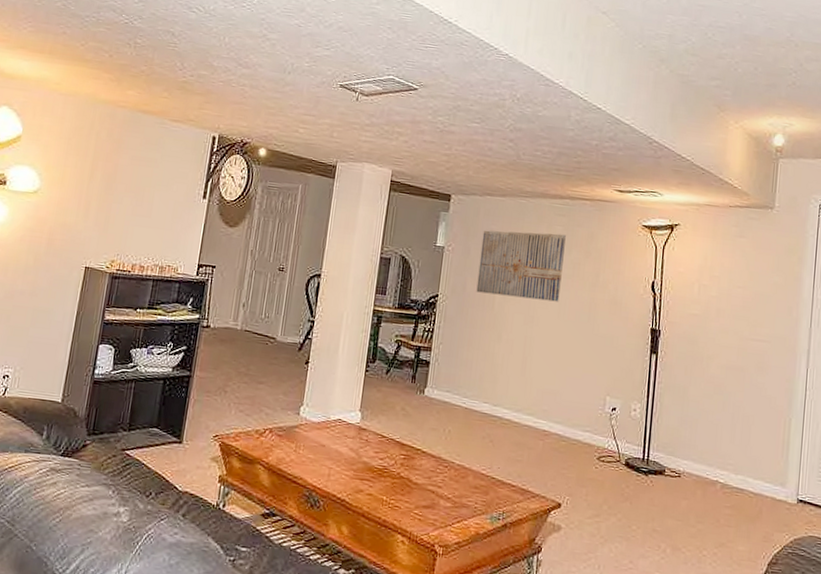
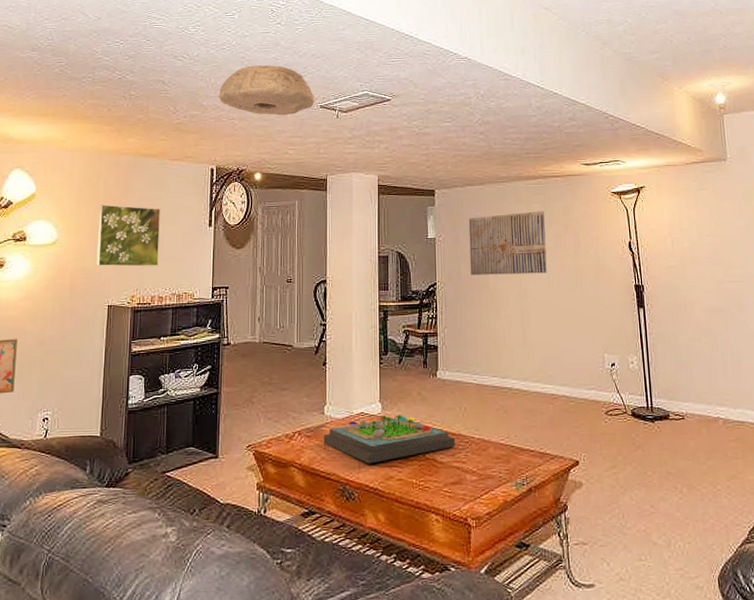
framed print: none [77,158,154,233] -> present [96,204,161,267]
ceiling light: none [230,29,336,91] -> present [218,65,316,116]
board game: none [294,425,434,474] -> present [323,415,456,464]

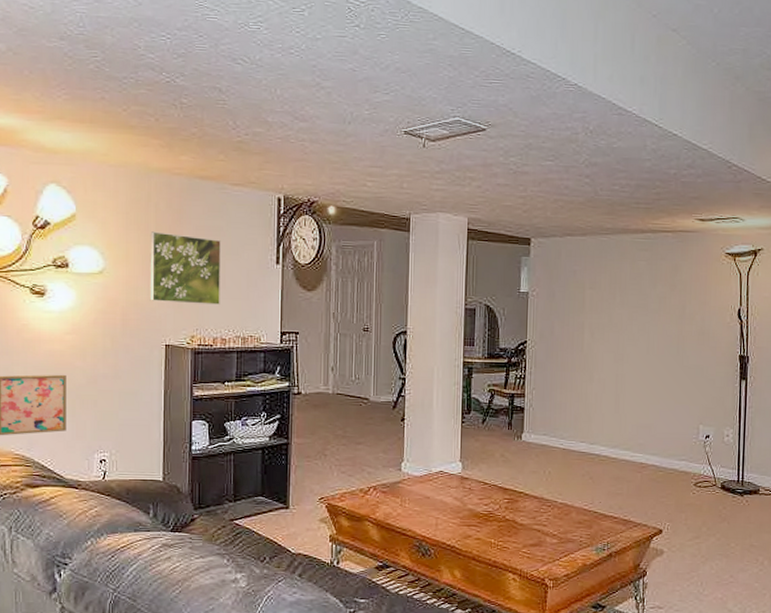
ceiling light: present [218,65,316,116] -> none [285,76,399,141]
board game: present [323,415,456,464] -> none [399,475,537,522]
wall art: present [468,211,547,275] -> none [564,269,650,338]

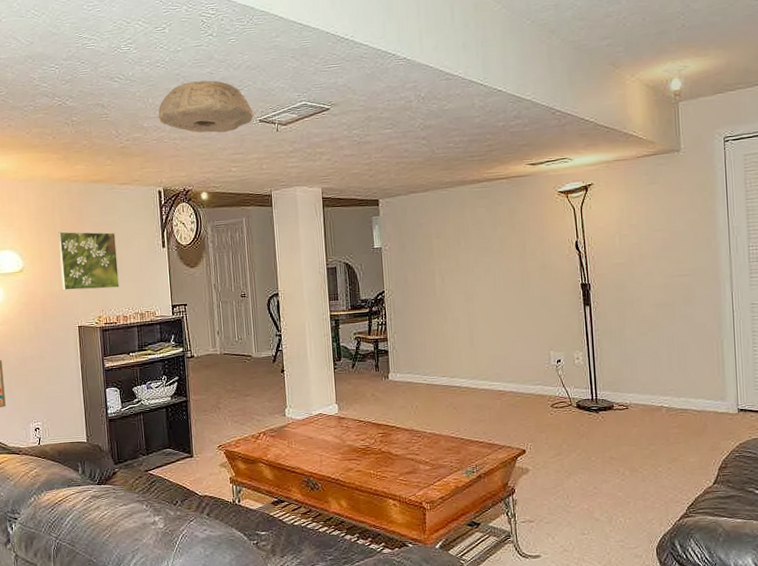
ceiling light: none [285,76,399,141] -> present [157,80,255,133]

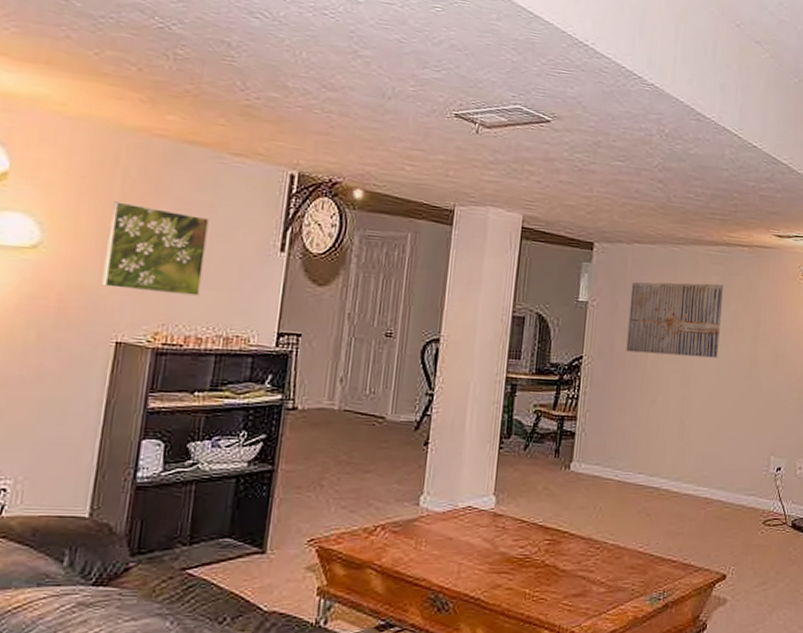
ceiling light: present [157,80,255,133] -> none [310,44,450,120]
wall art: none [413,214,493,282] -> present [626,281,723,358]

